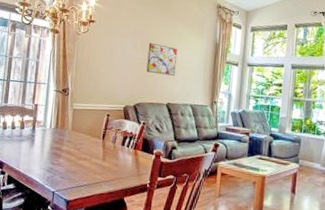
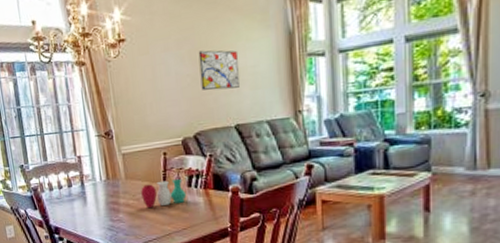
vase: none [82,137,119,158] -> present [141,179,187,207]

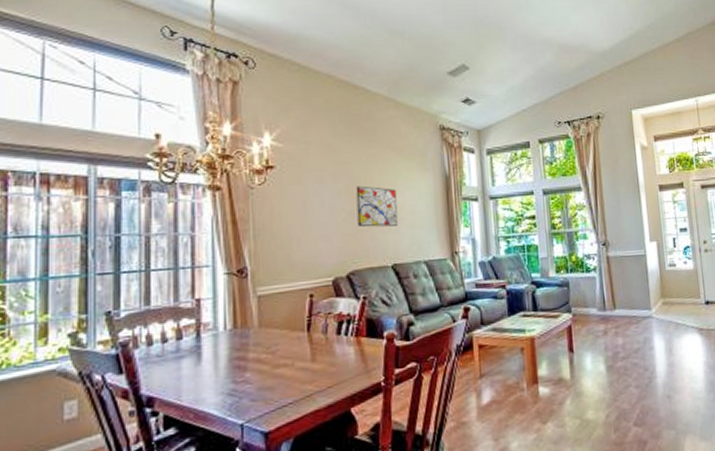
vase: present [141,179,187,207] -> none [278,326,335,362]

